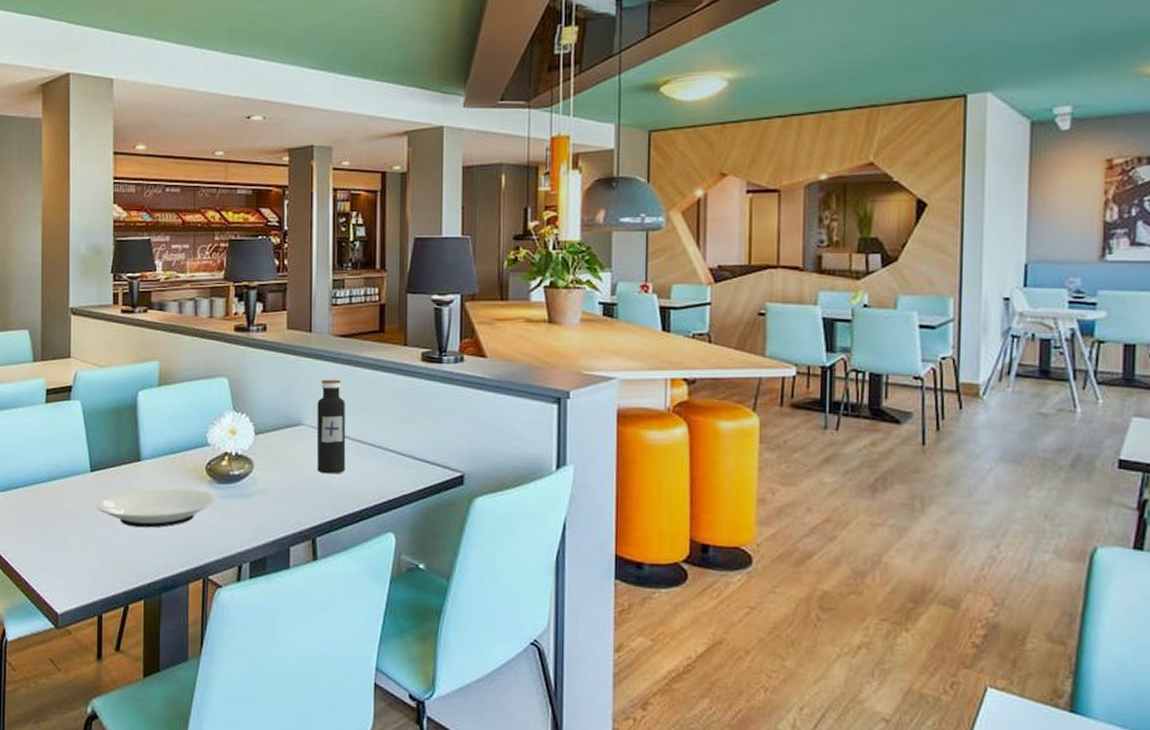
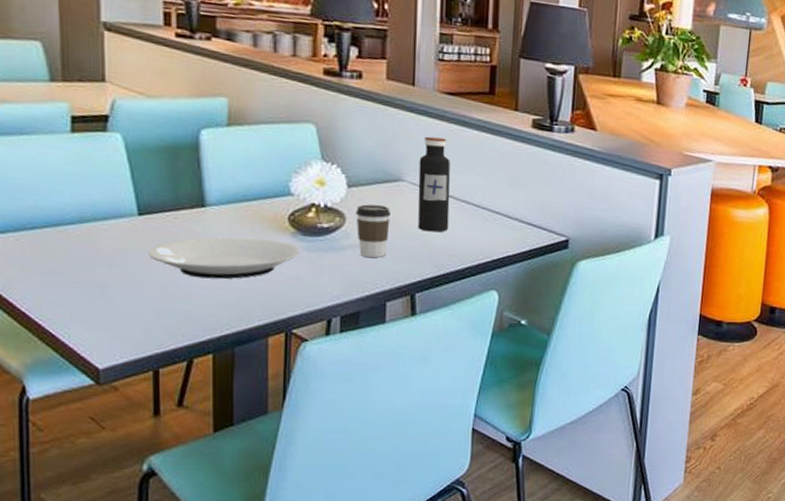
coffee cup: none [262,450,292,502] -> present [355,204,390,258]

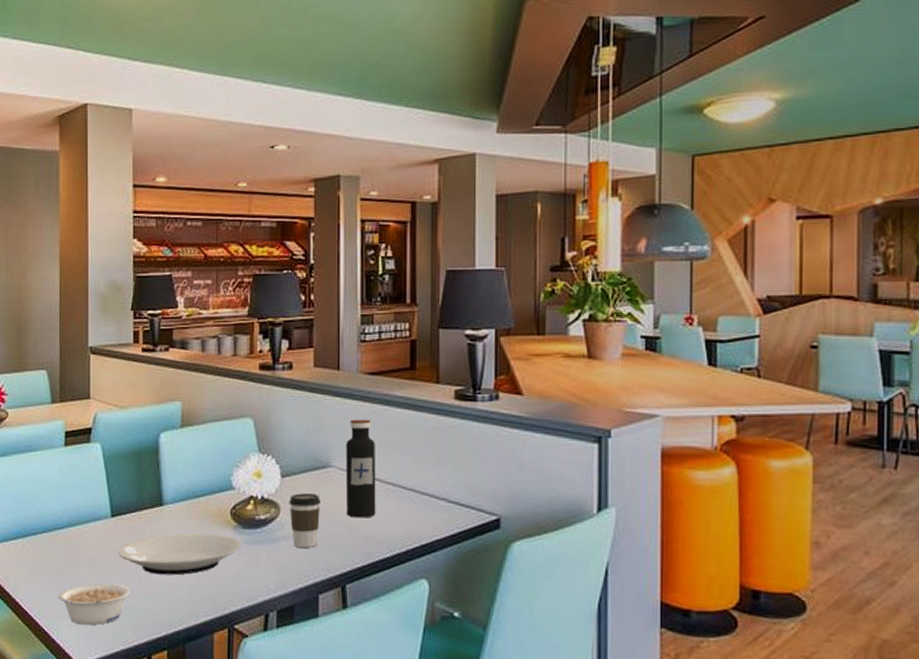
legume: none [69,284,166,329] -> present [58,583,131,626]

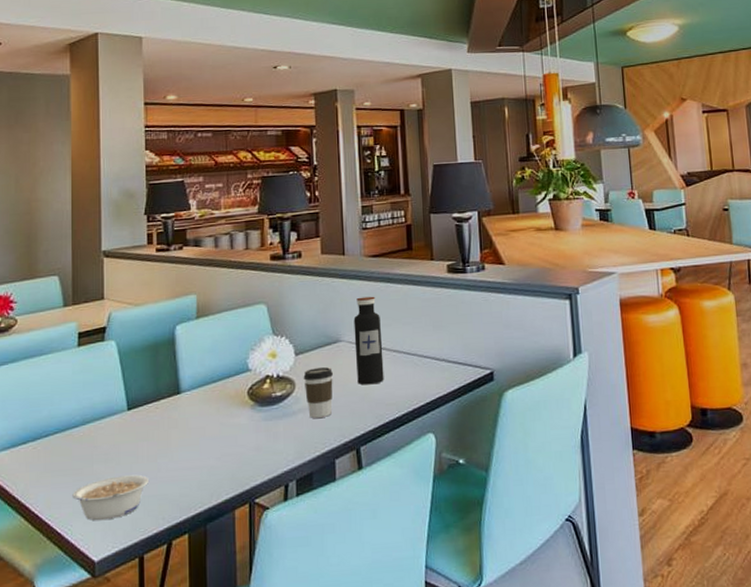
plate: present [117,533,241,575] -> none [135,414,259,461]

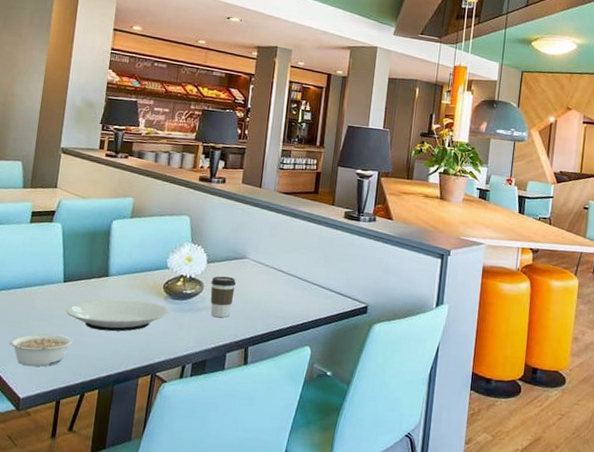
plate: none [135,414,259,461] -> present [65,299,170,332]
water bottle: present [353,296,384,385] -> none [255,225,282,299]

